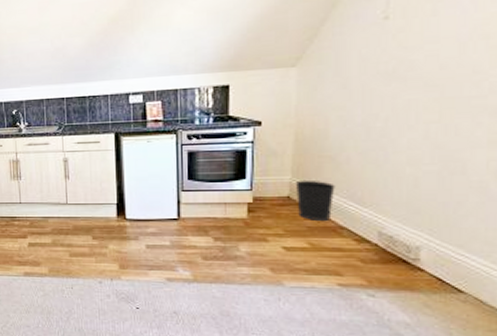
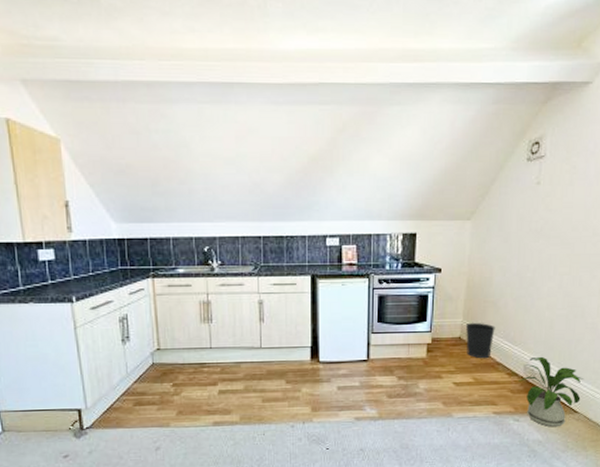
house plant: none [371,221,470,309] -> present [519,356,583,427]

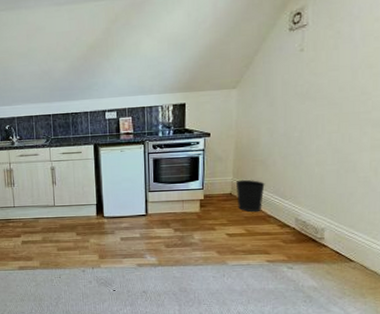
house plant: present [519,356,583,427] -> none [291,209,358,275]

